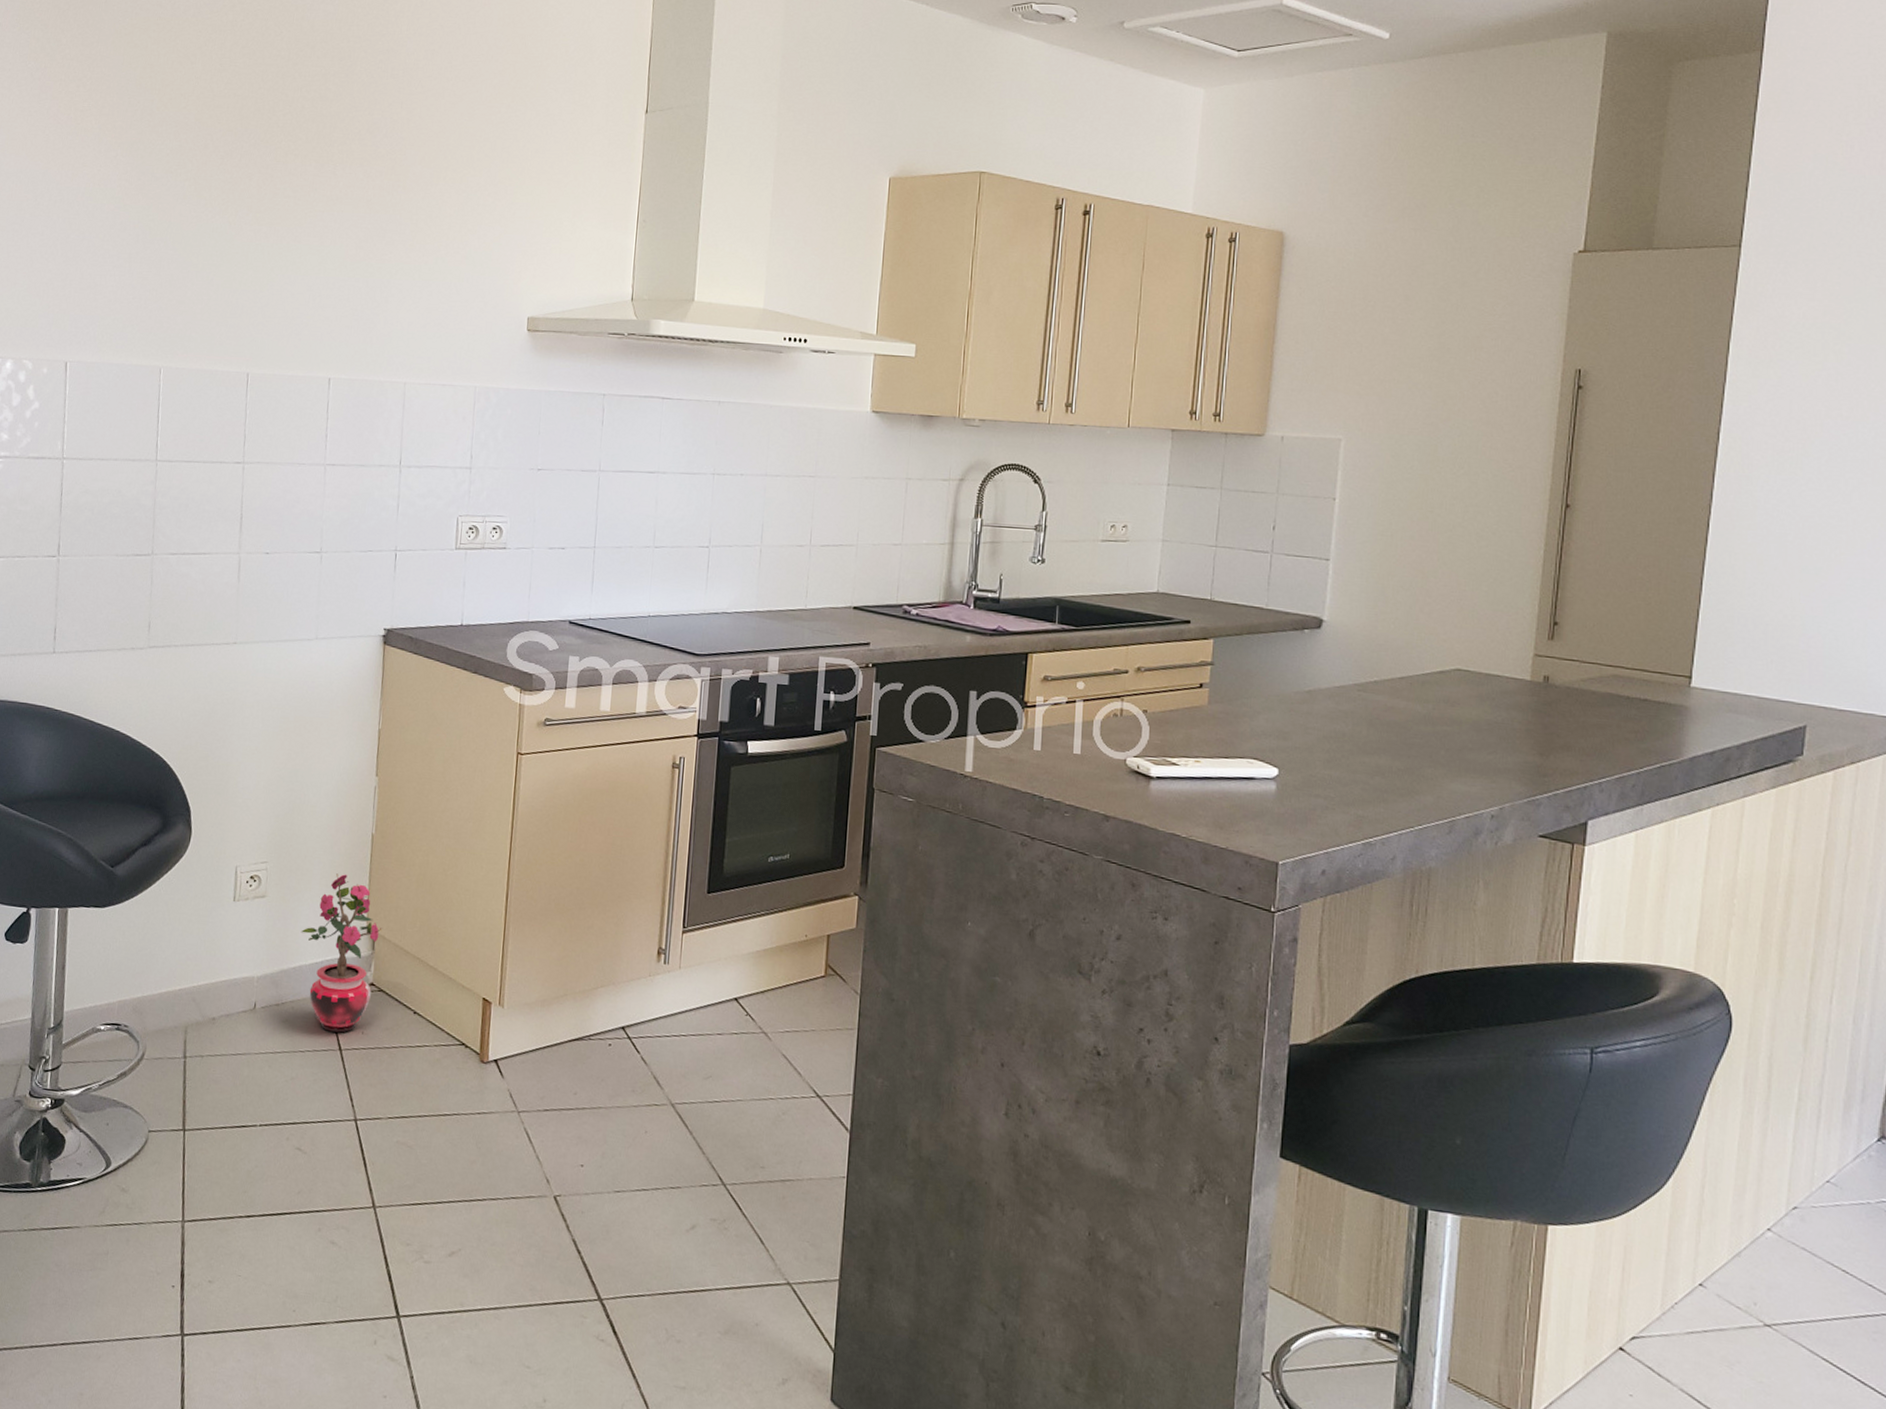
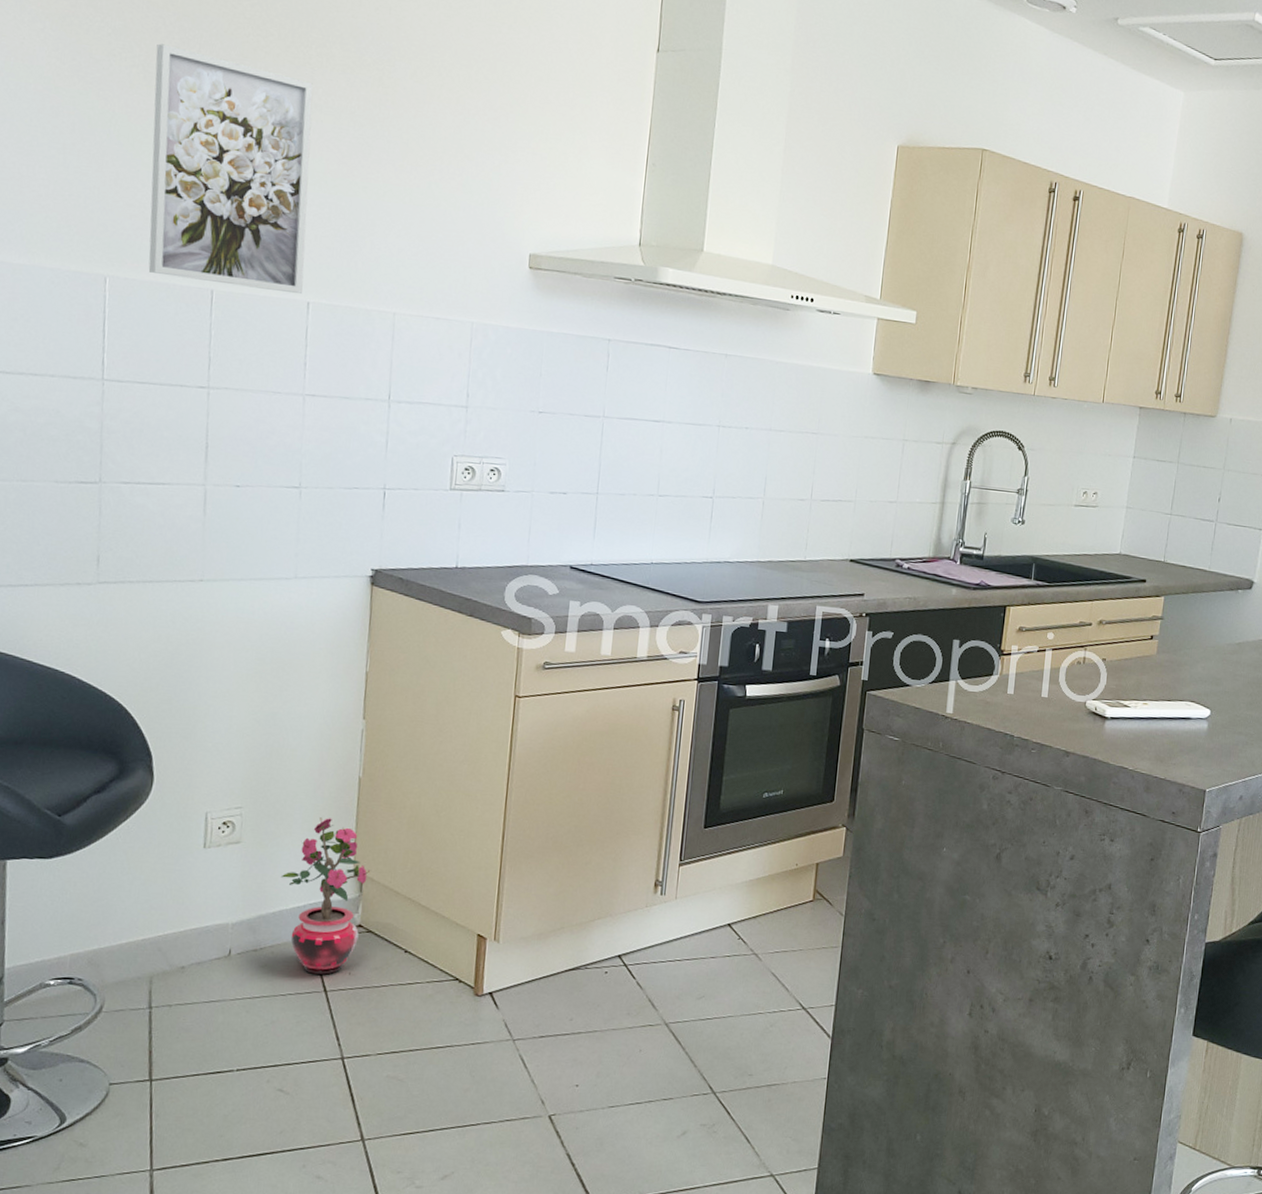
wall art: none [195,158,335,372] -> present [148,44,313,295]

